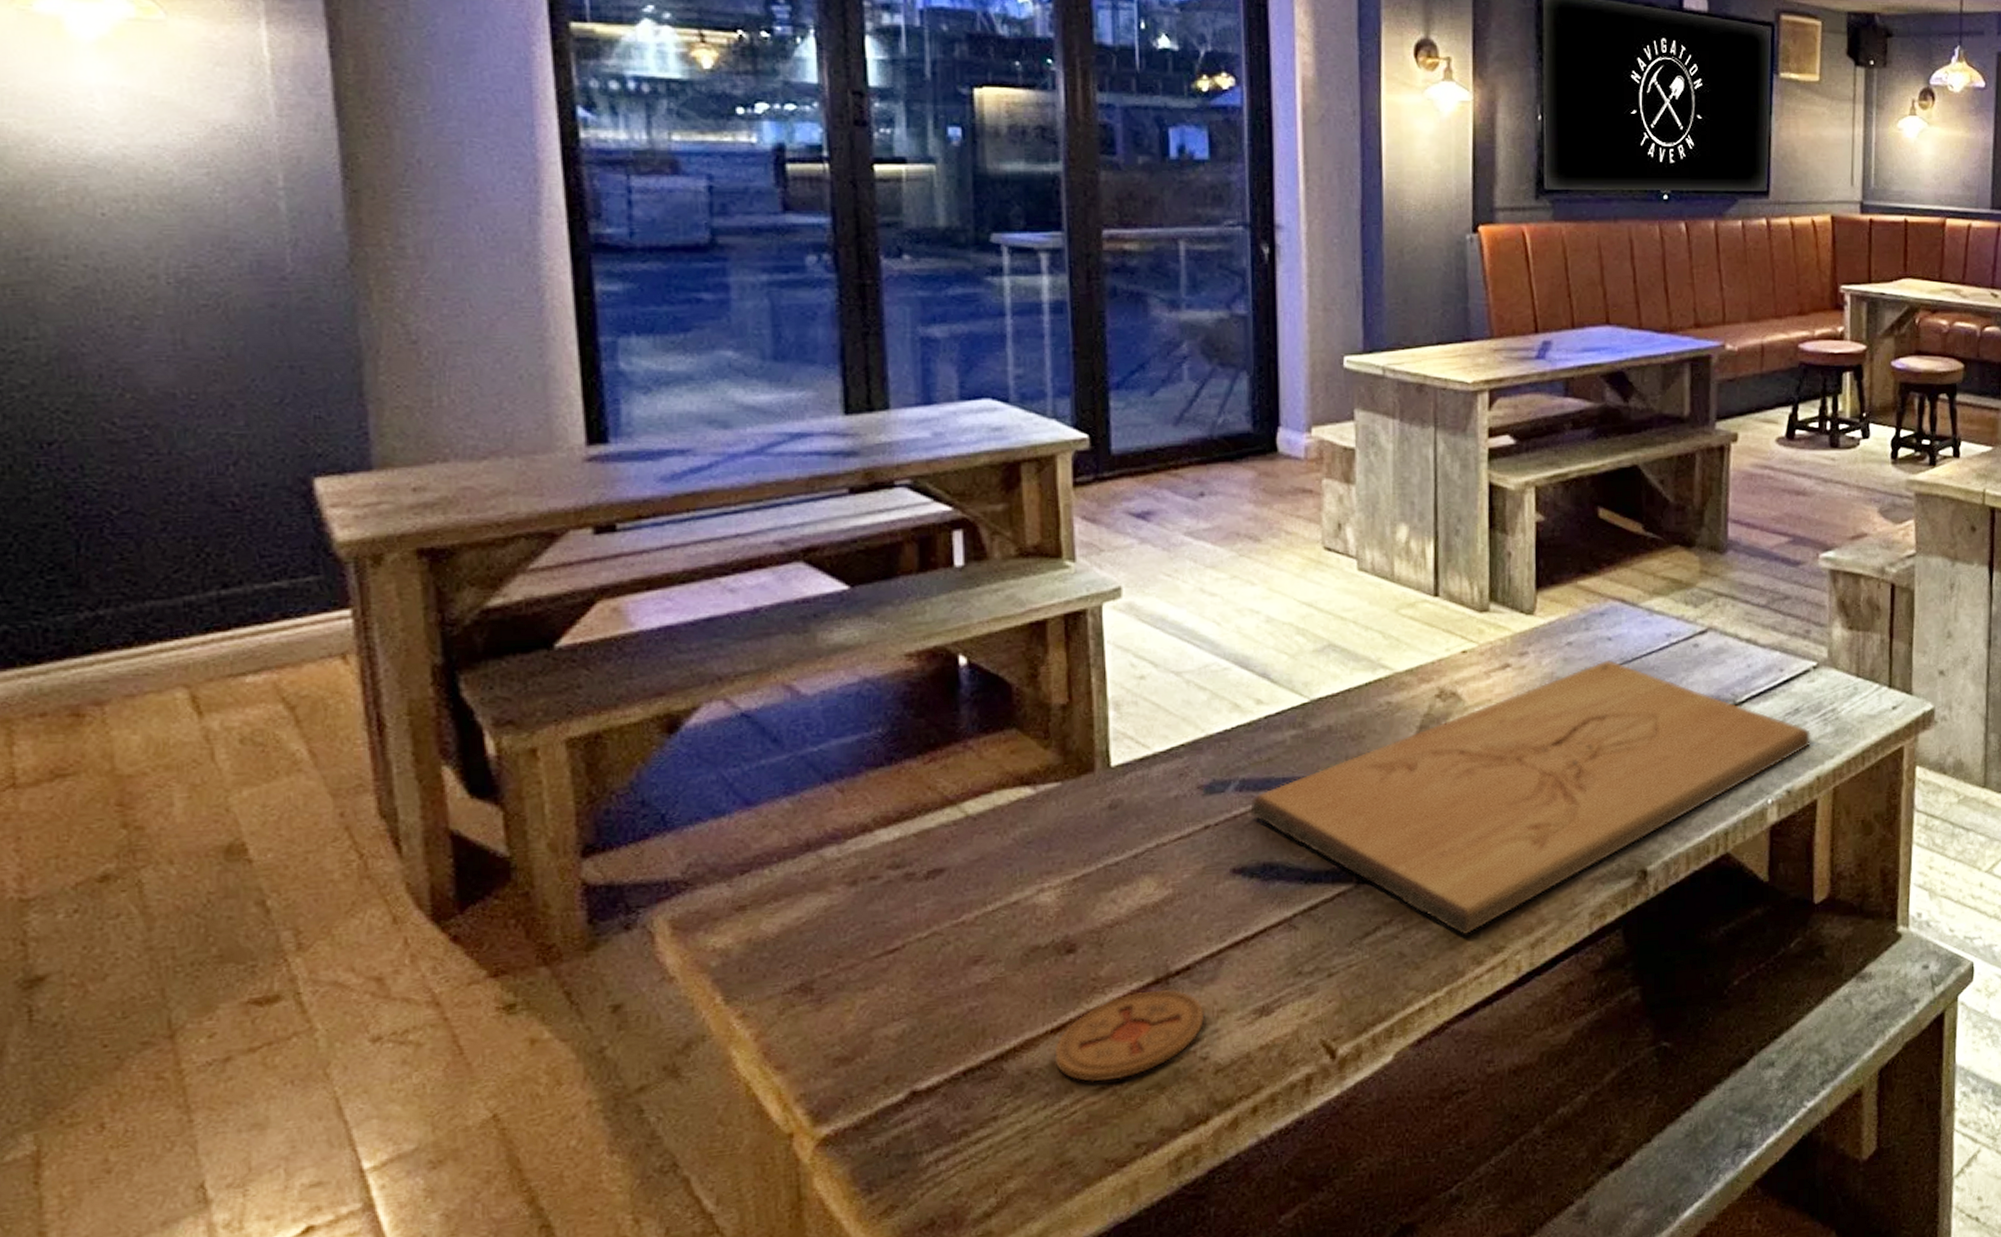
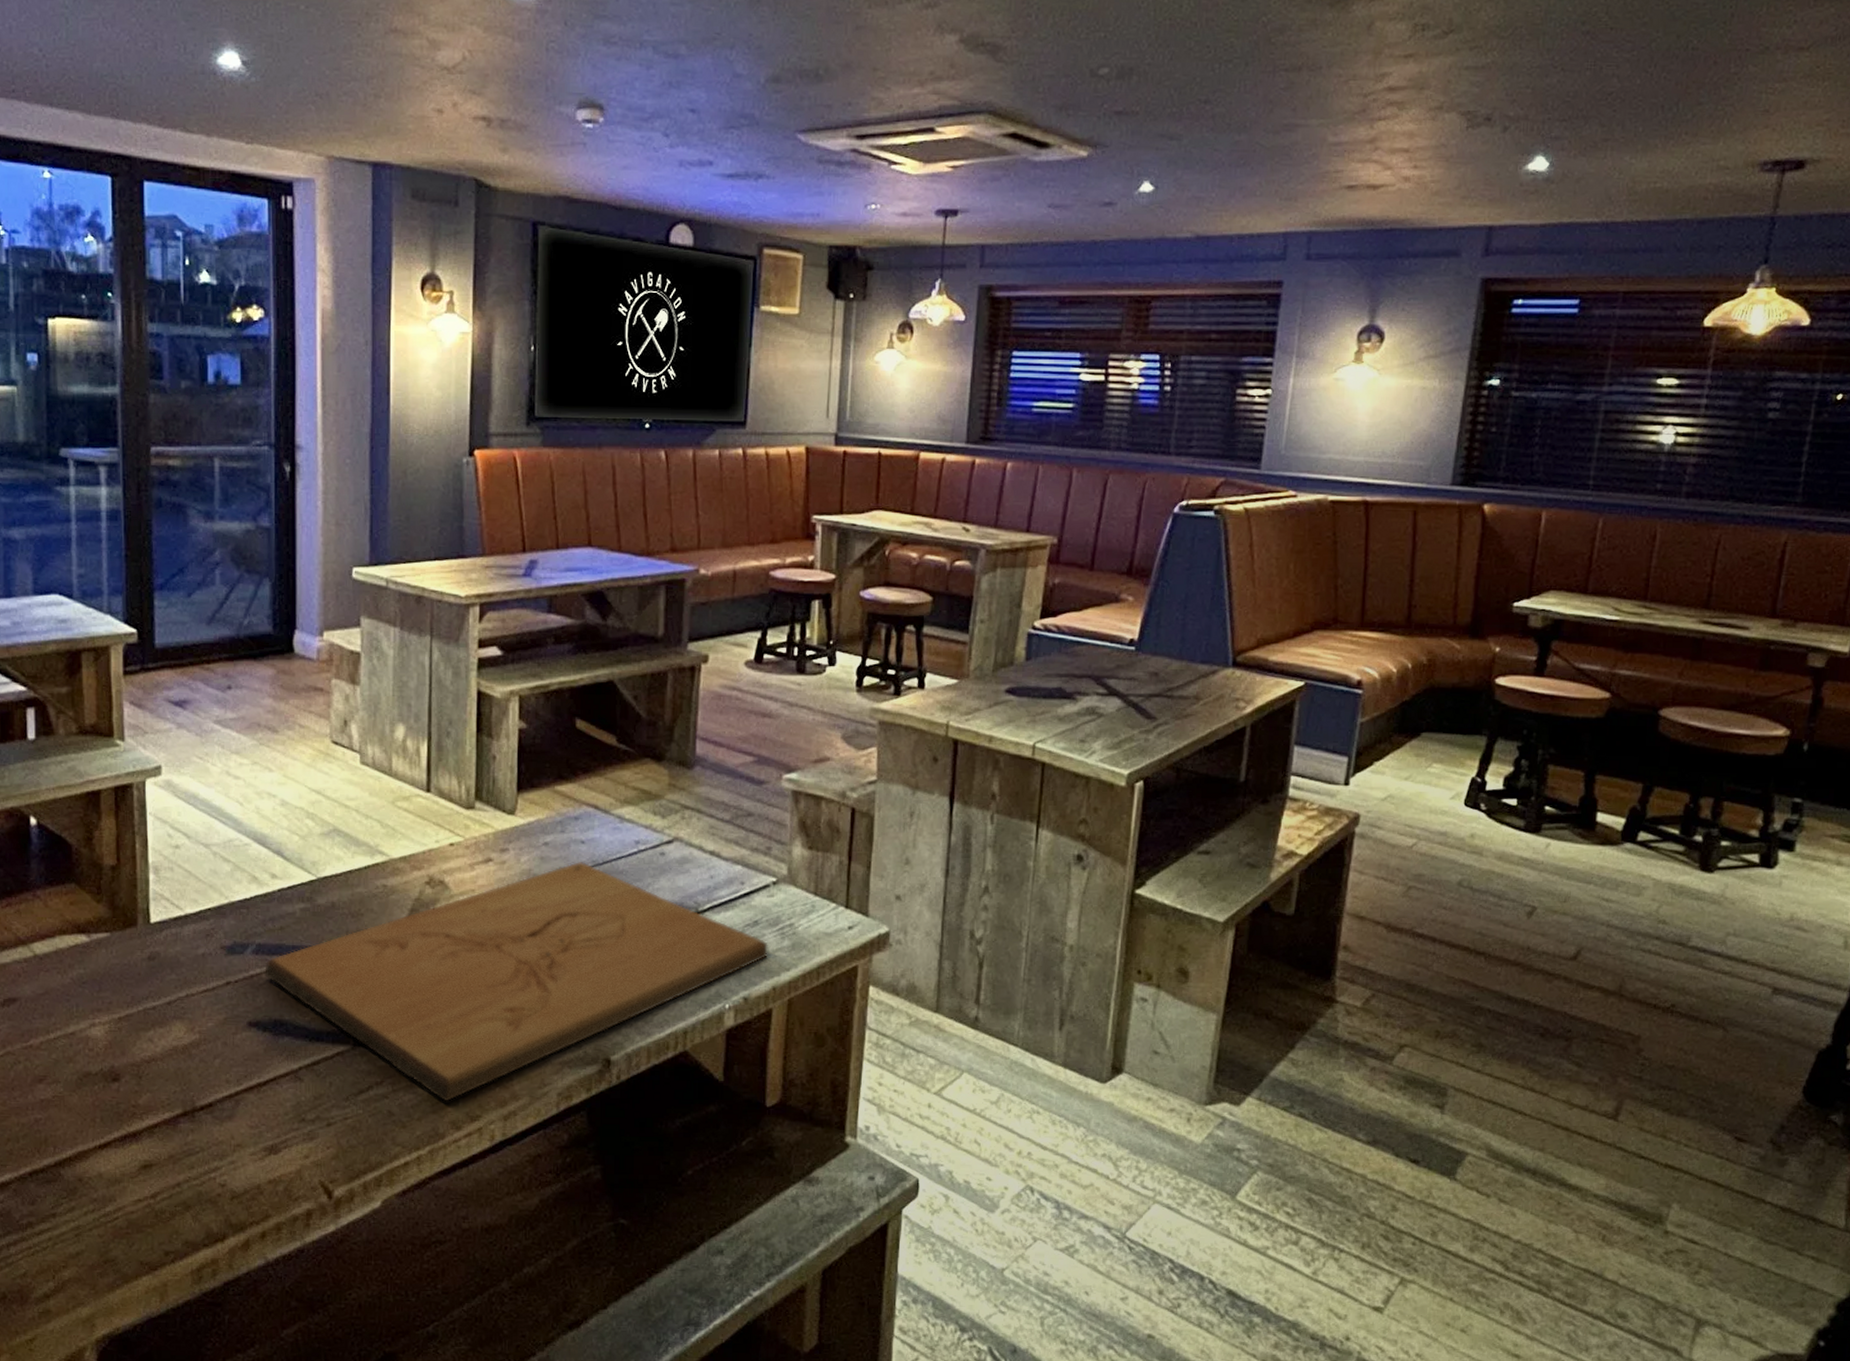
coaster: present [1054,989,1205,1083] -> none [101,1121,224,1195]

